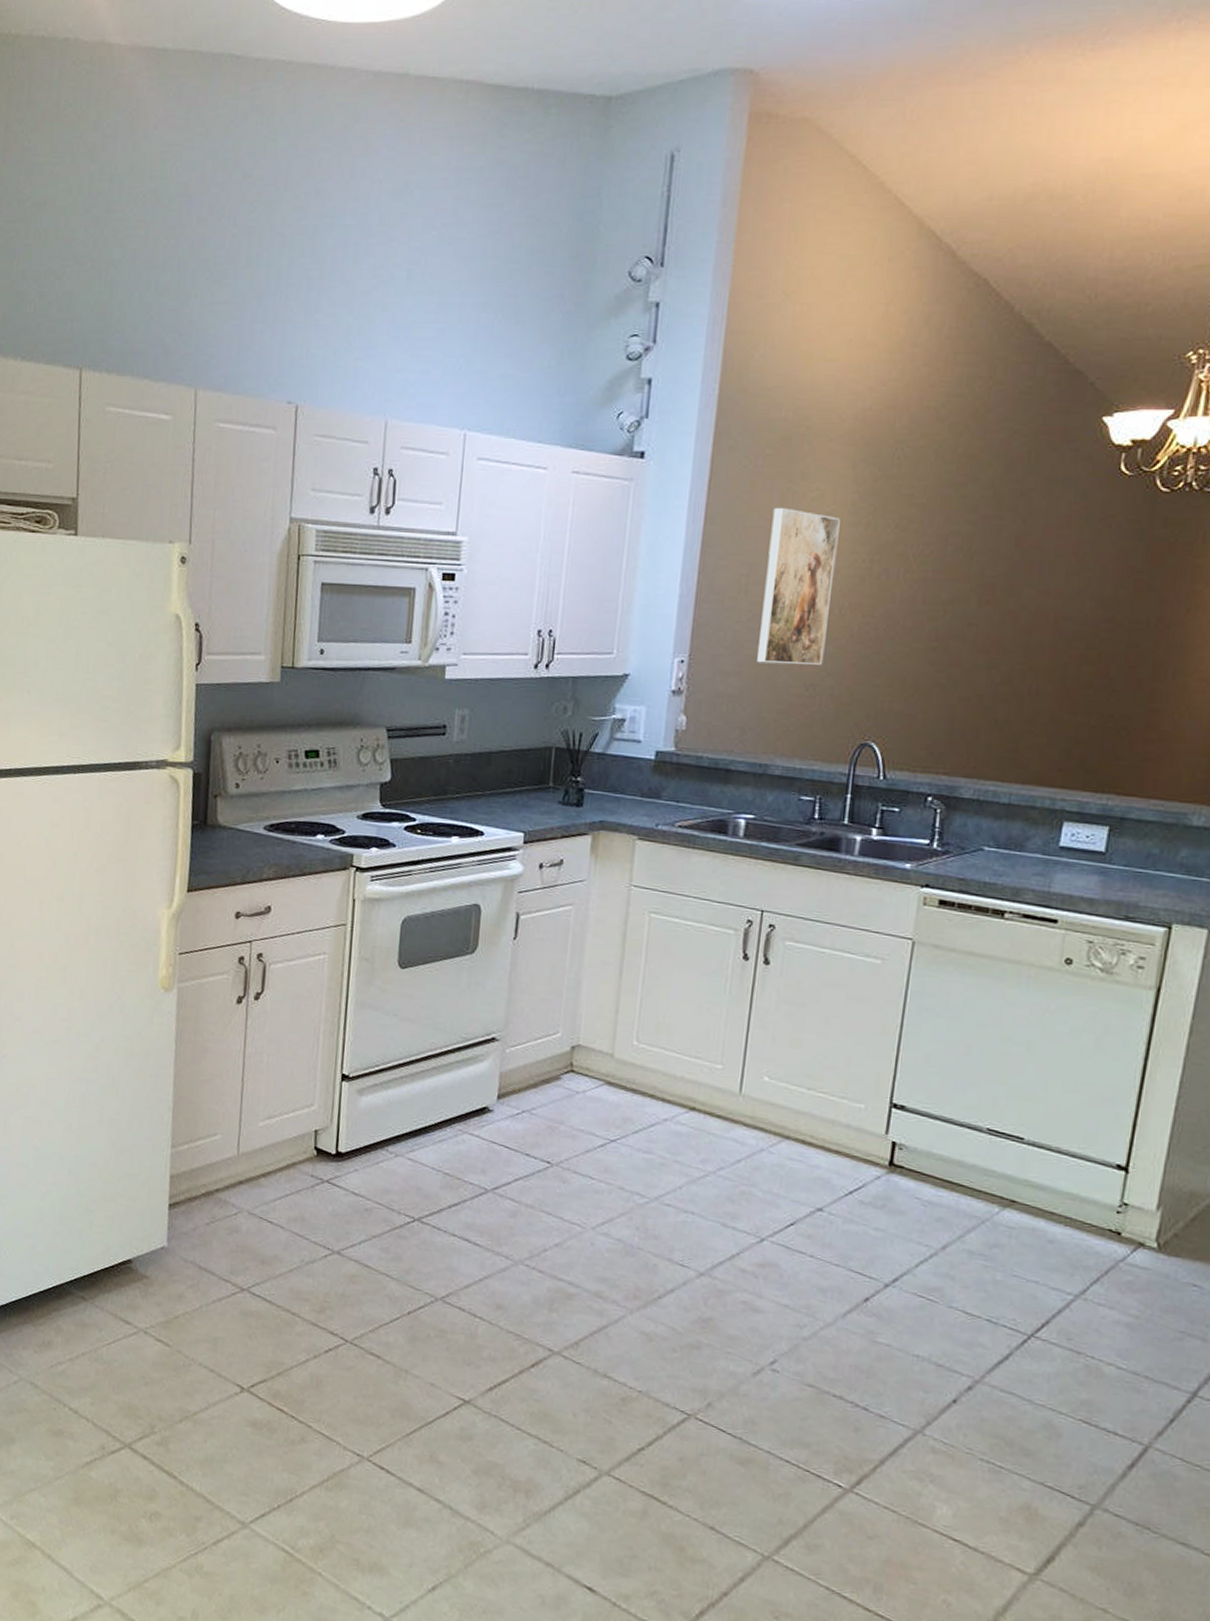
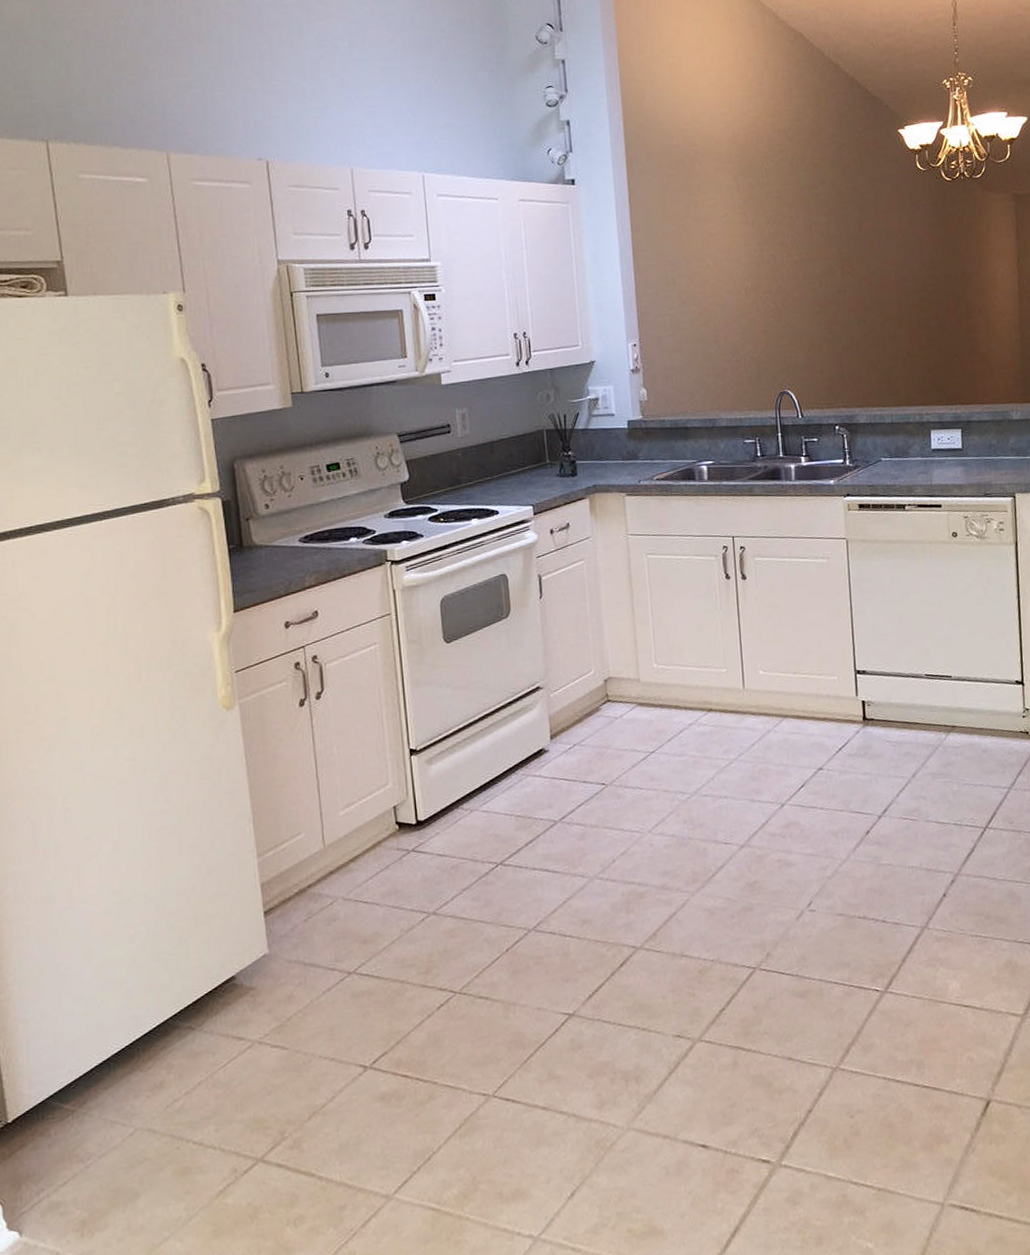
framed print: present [756,507,840,665] -> none [682,215,741,339]

